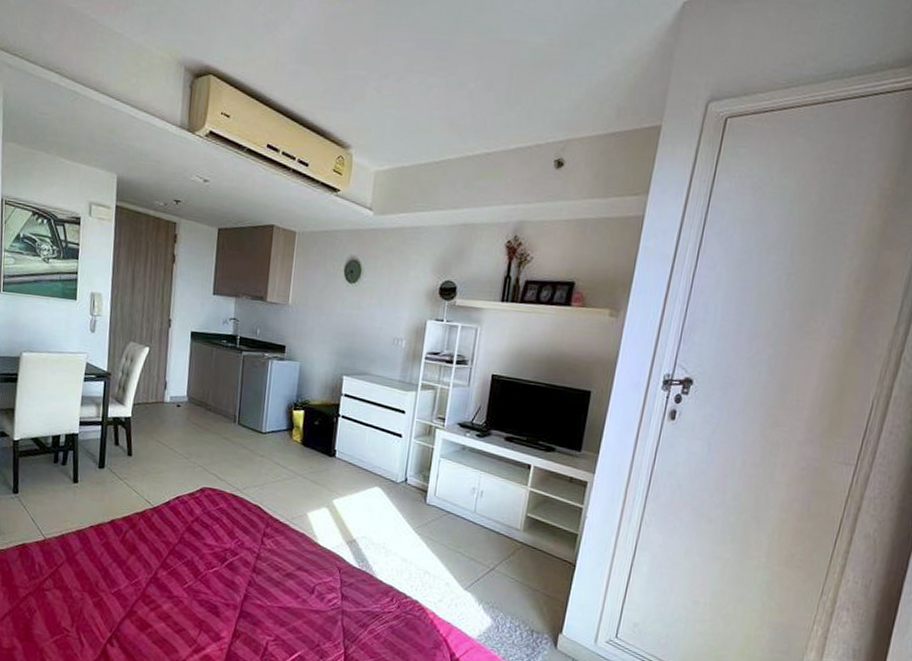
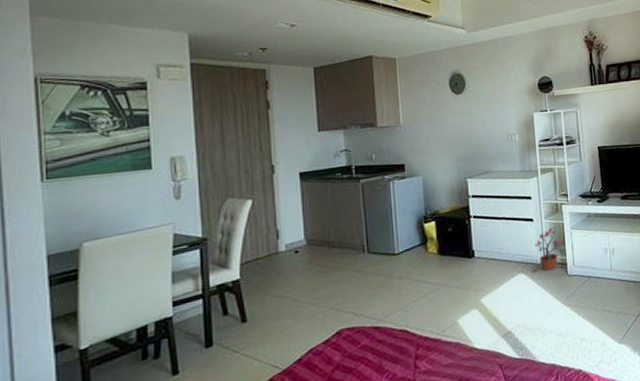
potted plant: none [391,448,427,494] -> present [533,227,565,272]

